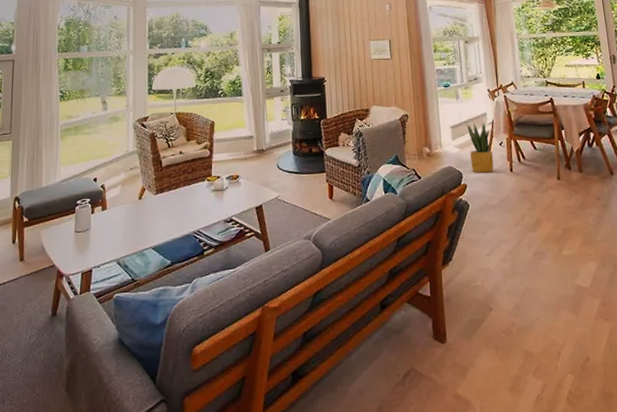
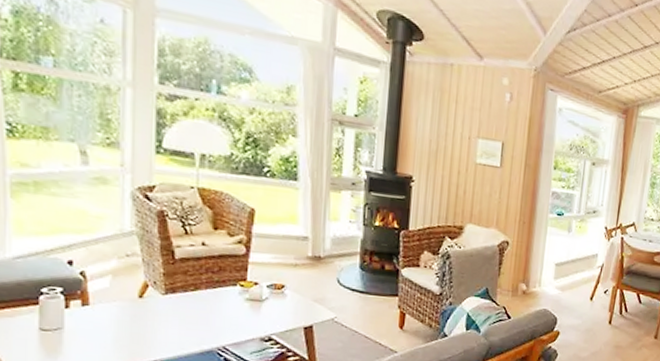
planter: present [467,122,494,173] -> none [568,264,599,322]

